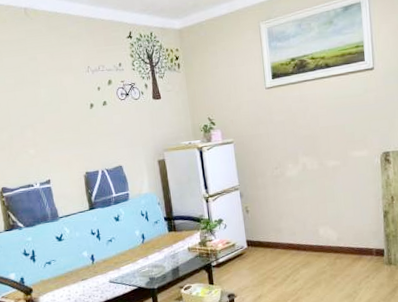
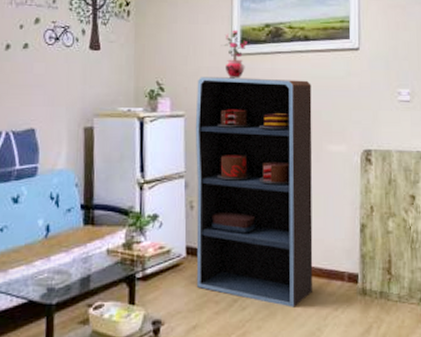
bookshelf: none [240,101,348,278] -> present [195,77,313,308]
potted plant: none [256,67,278,108] -> present [221,29,248,79]

